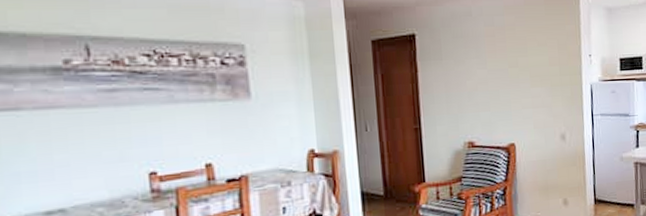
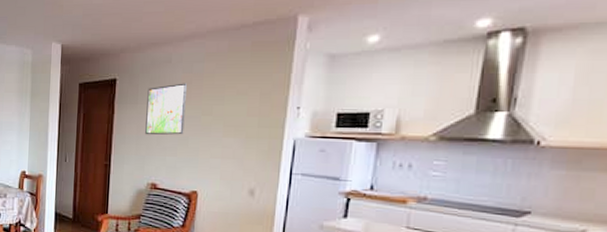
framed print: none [451,36,494,92] -> present [145,83,187,135]

